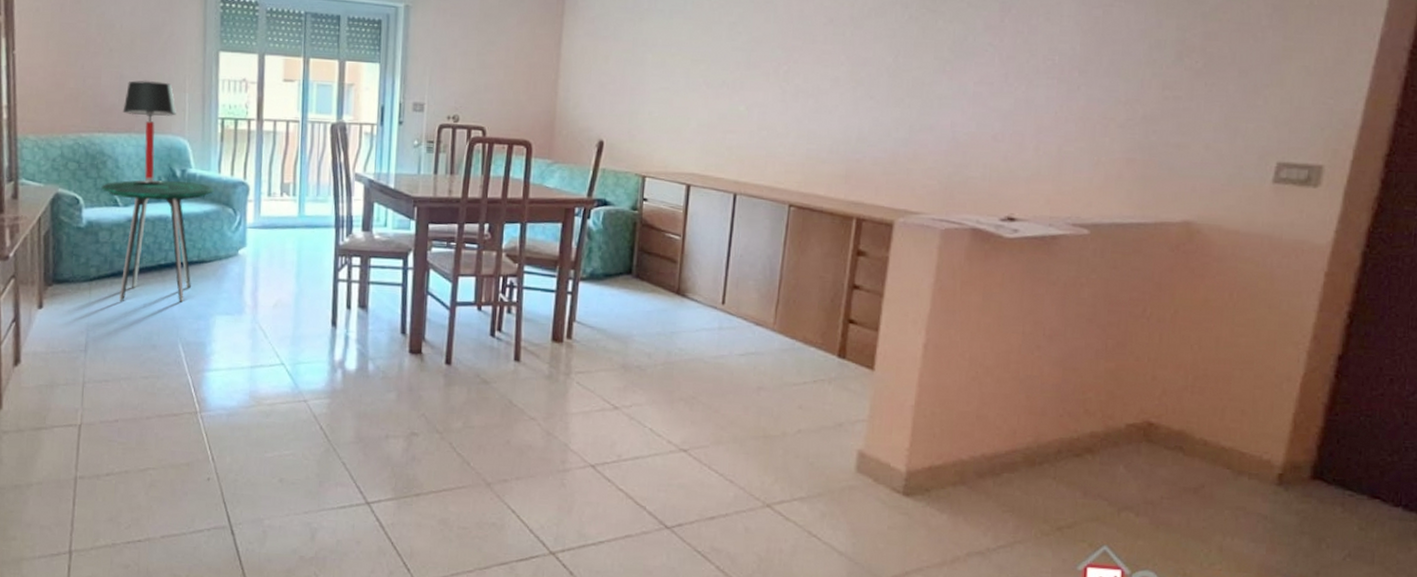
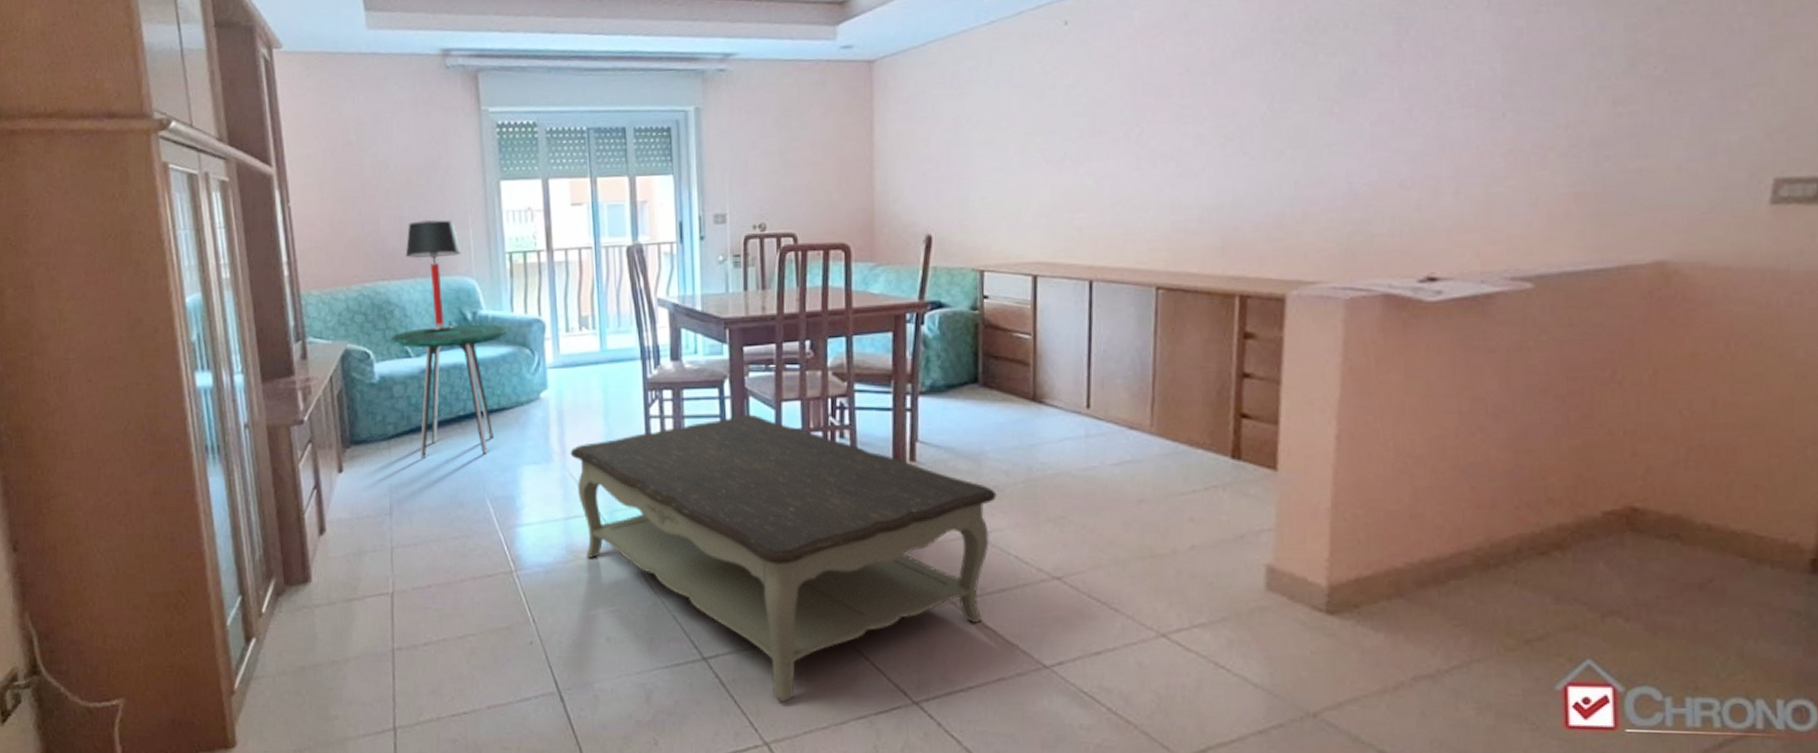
coffee table: none [261,285,639,546] -> present [570,414,997,702]

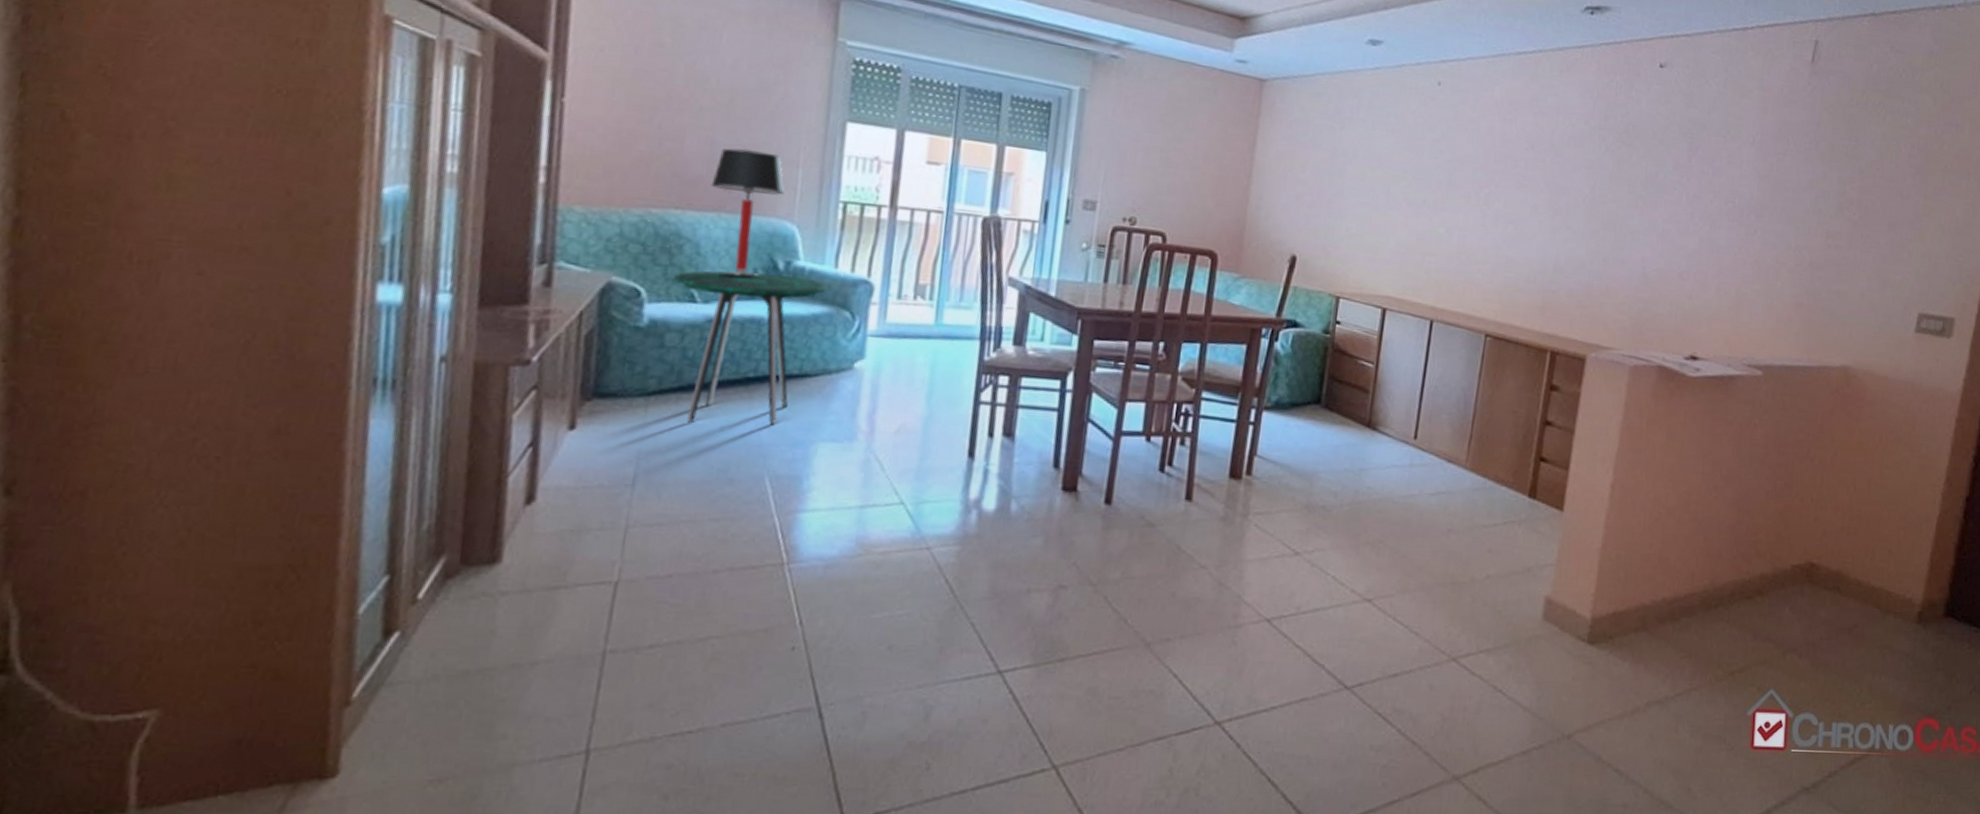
coffee table: present [570,414,997,702] -> none [879,410,1324,721]

